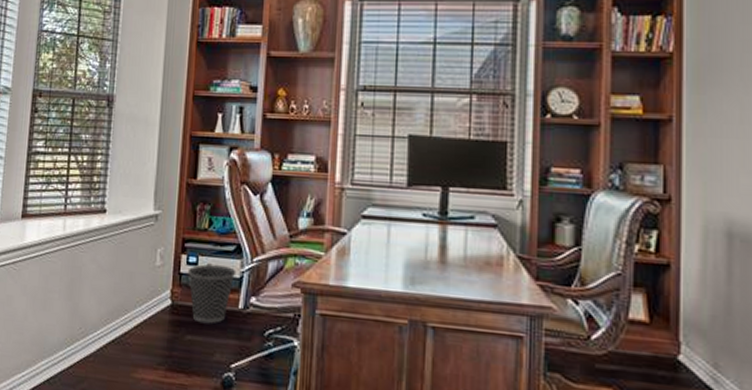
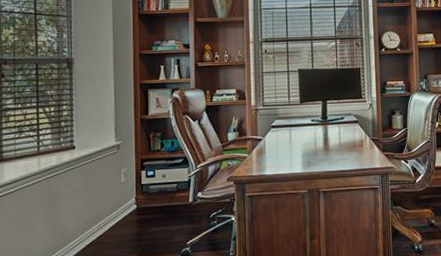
wastebasket: present [187,264,237,324] -> none [147,174,185,218]

